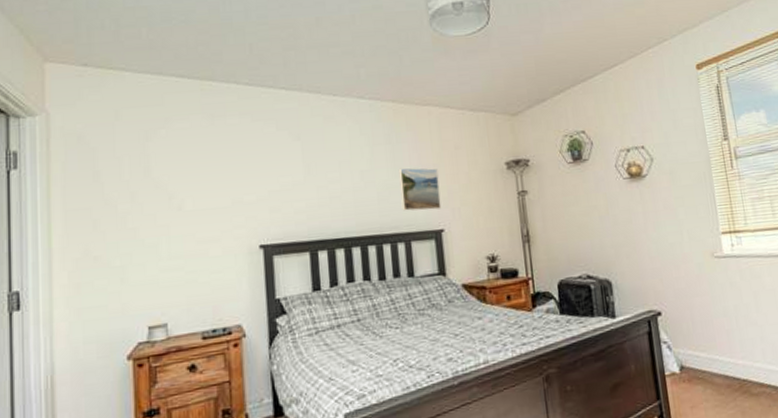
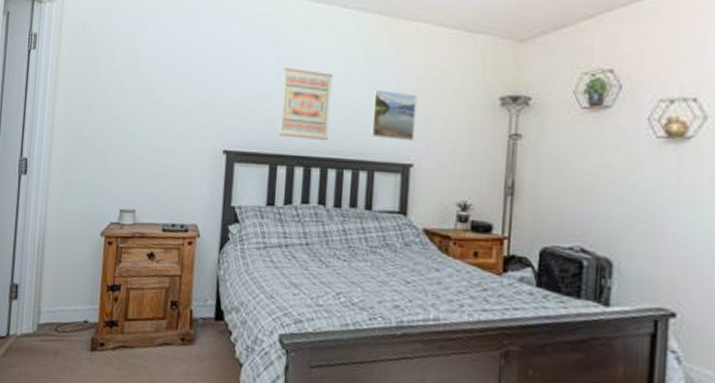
wall art: none [311,157,364,223] -> present [278,67,333,140]

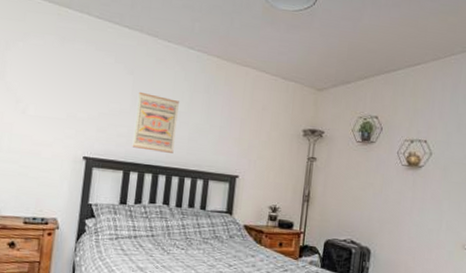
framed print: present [370,89,417,141] -> none [207,116,244,158]

